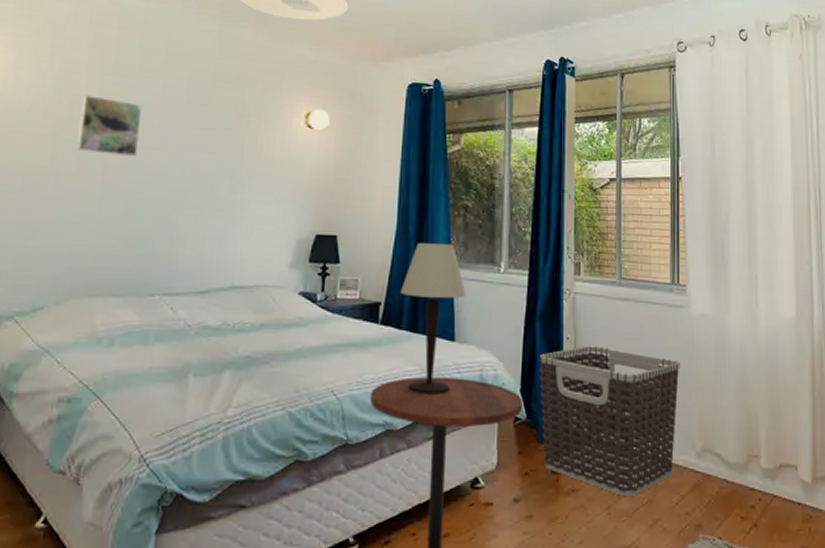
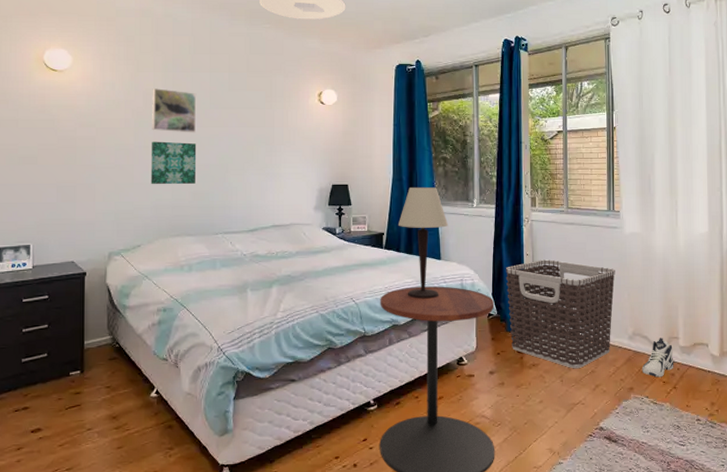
wall art: none [67,165,137,225] -> present [150,141,197,184]
sneaker: none [713,456,755,511] -> present [641,338,674,378]

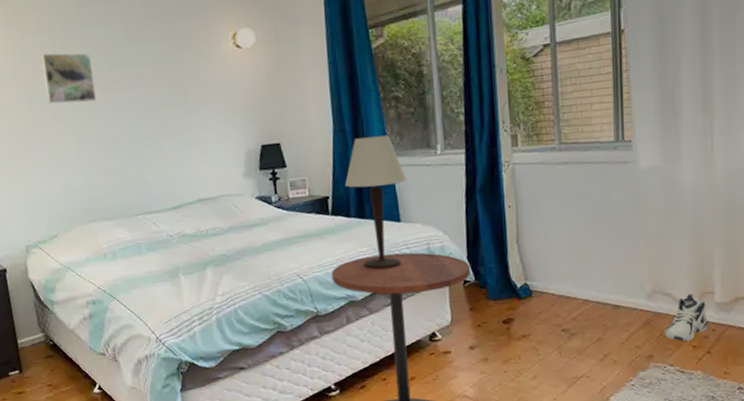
wall art: present [150,141,197,184] -> none [50,113,105,166]
clothes hamper: present [505,259,615,369] -> none [482,210,627,338]

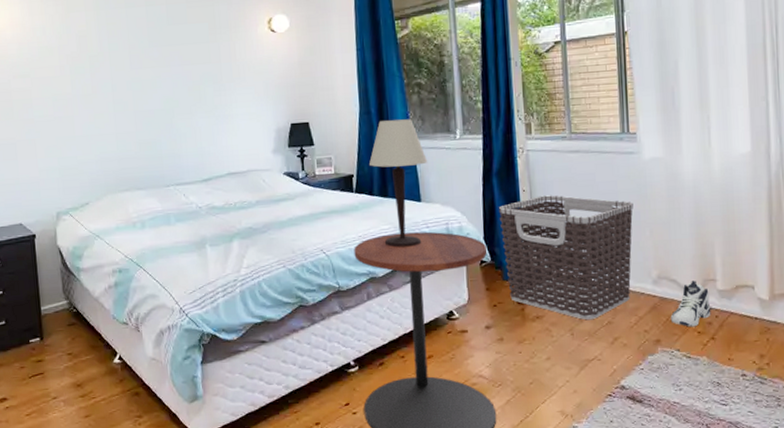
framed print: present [40,53,97,105] -> none [85,29,136,77]
clothes hamper: none [482,210,627,338] -> present [498,195,633,320]

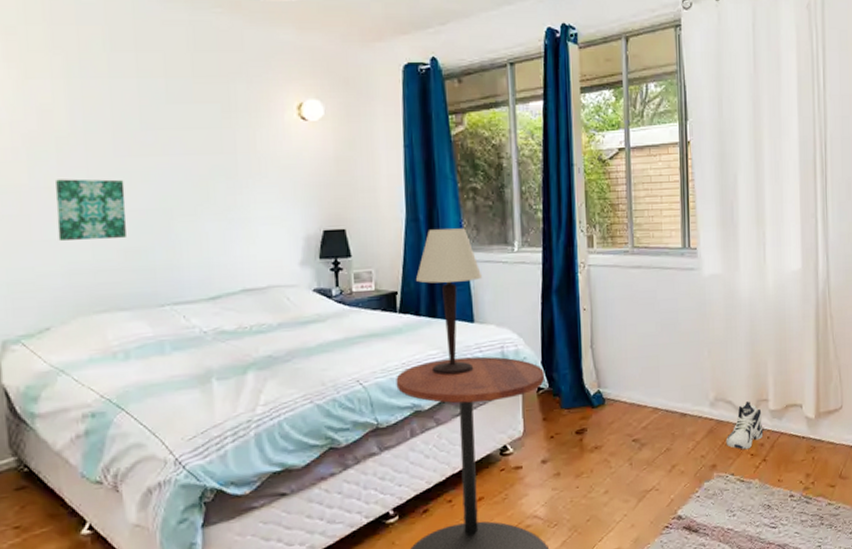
wall art: none [90,87,141,136] -> present [55,179,127,240]
clothes hamper: present [498,195,633,320] -> none [557,314,693,448]

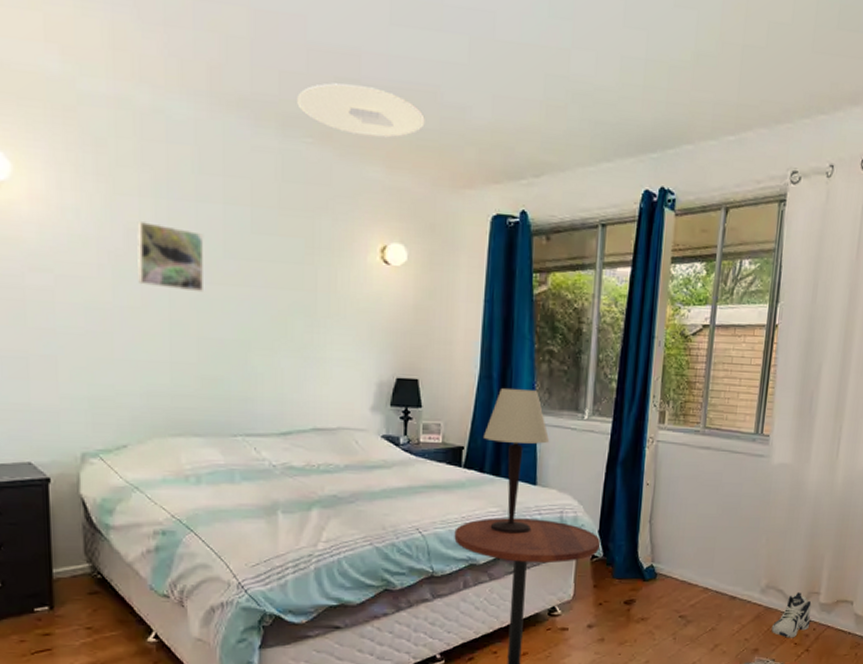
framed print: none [50,102,121,166] -> present [137,222,204,293]
wall art: present [55,179,127,240] -> none [137,300,205,365]

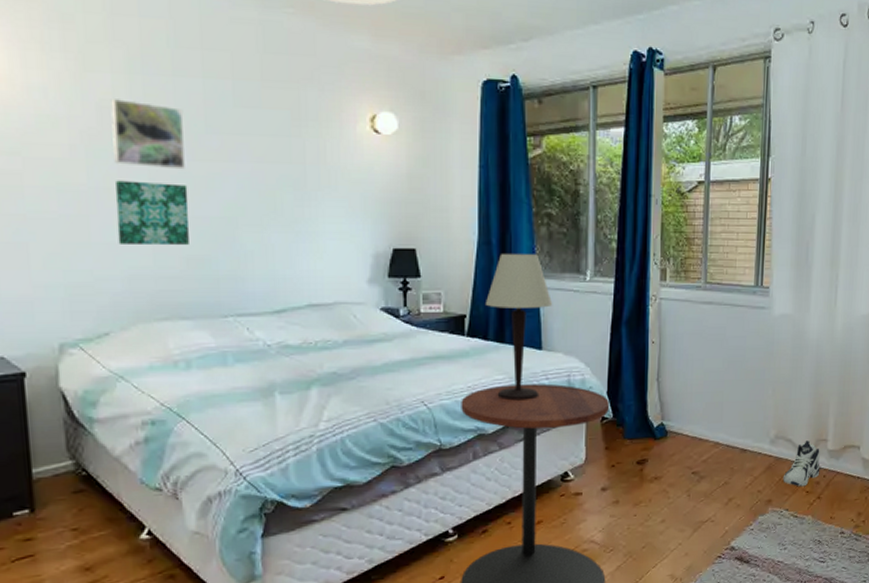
wall art: none [137,300,205,365] -> present [115,180,190,244]

